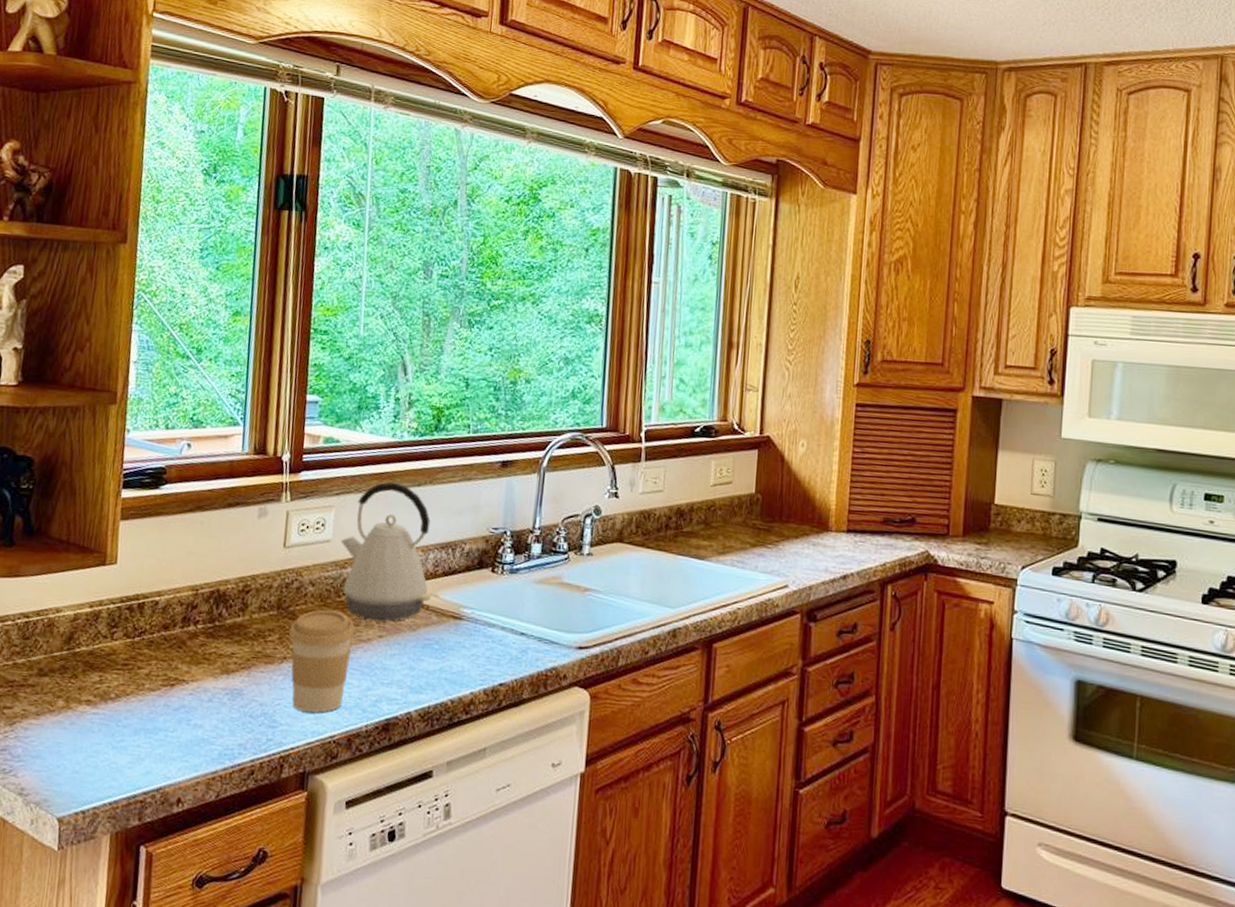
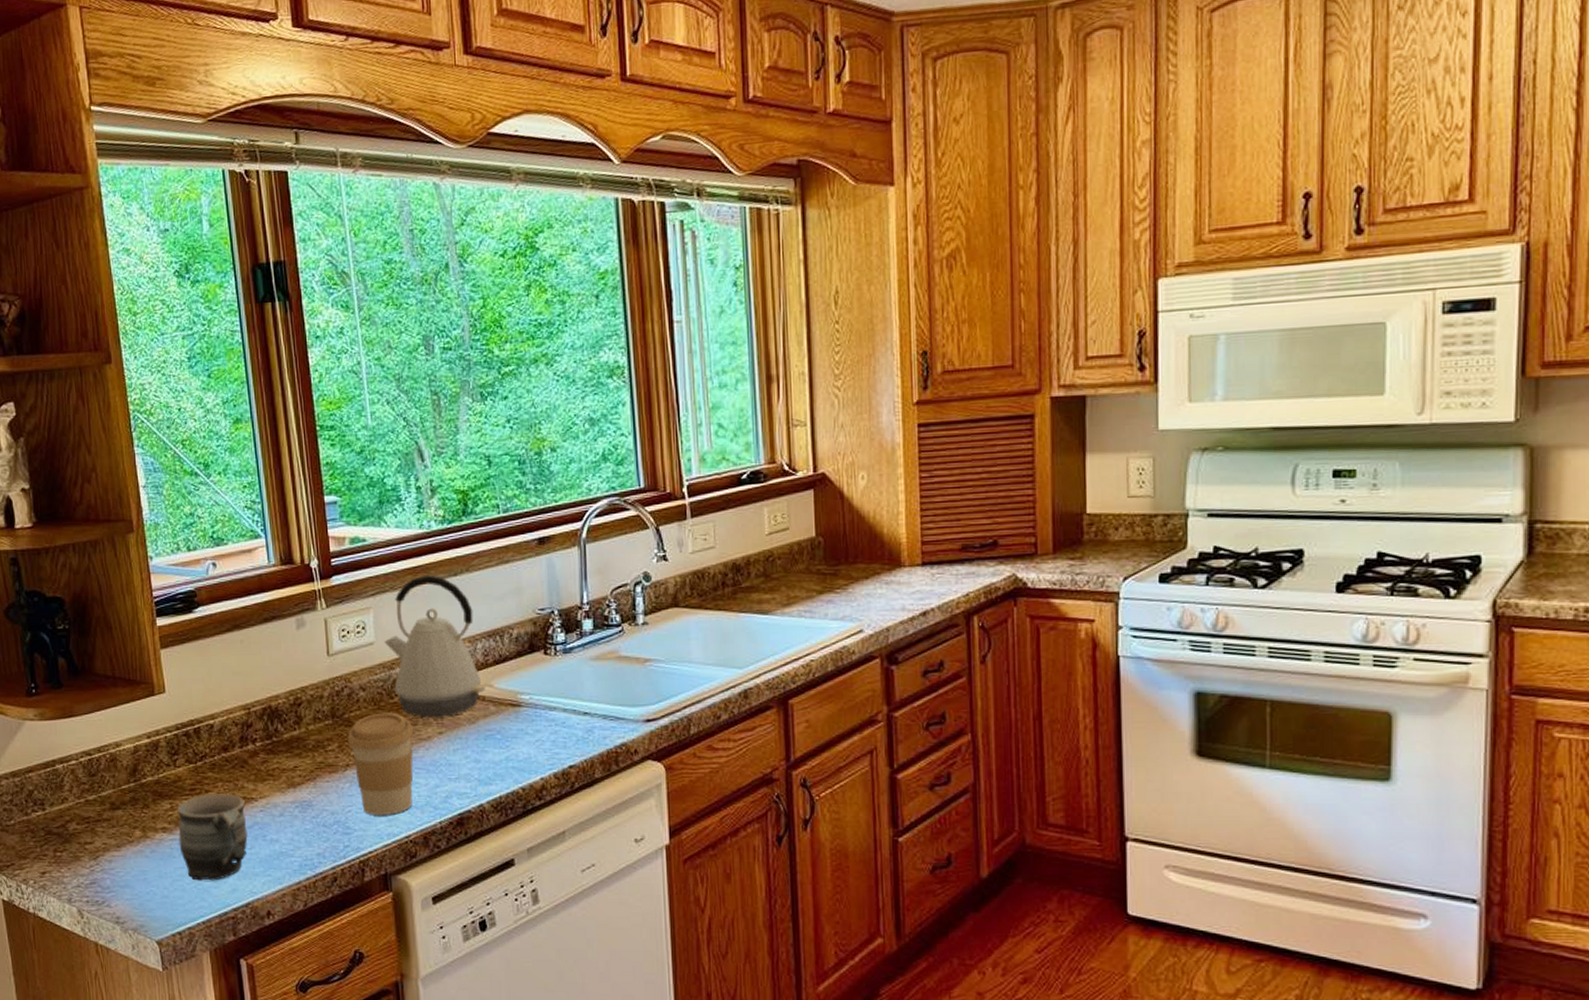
mug: none [100,670,175,761] -> present [177,794,248,881]

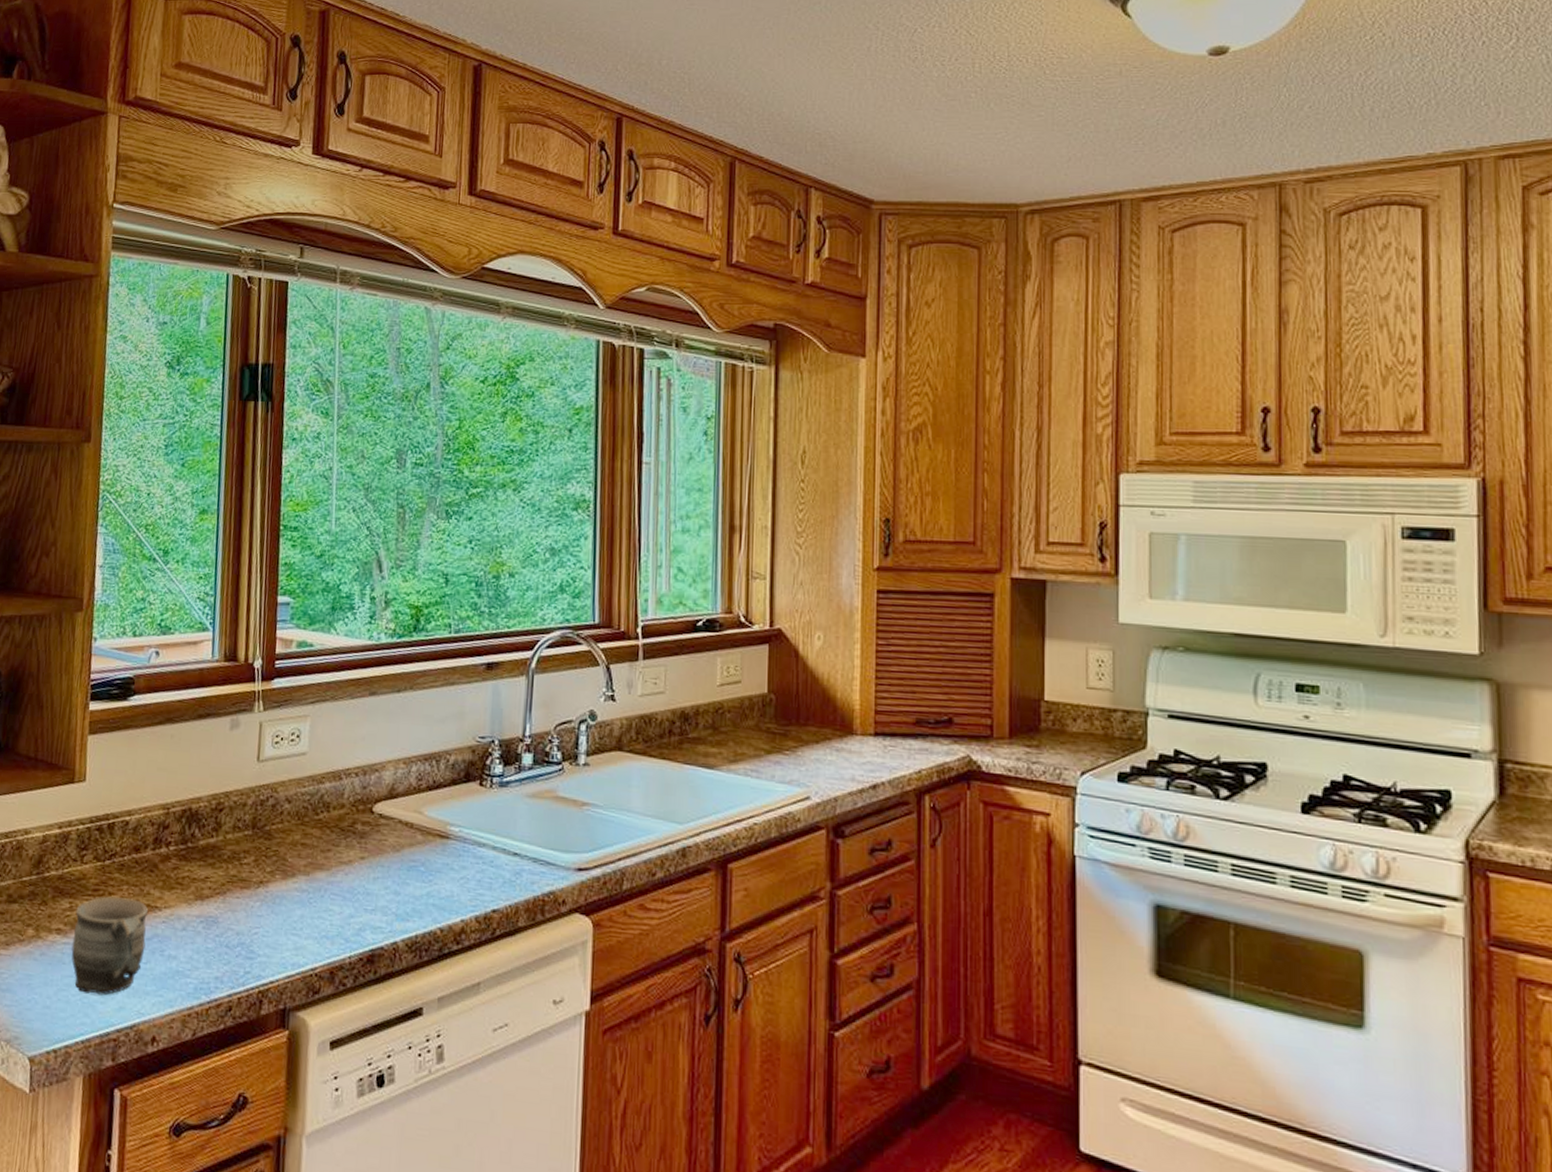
coffee cup: present [348,712,414,815] -> none [265,828,335,943]
kettle: present [384,574,486,717] -> none [317,688,416,841]

